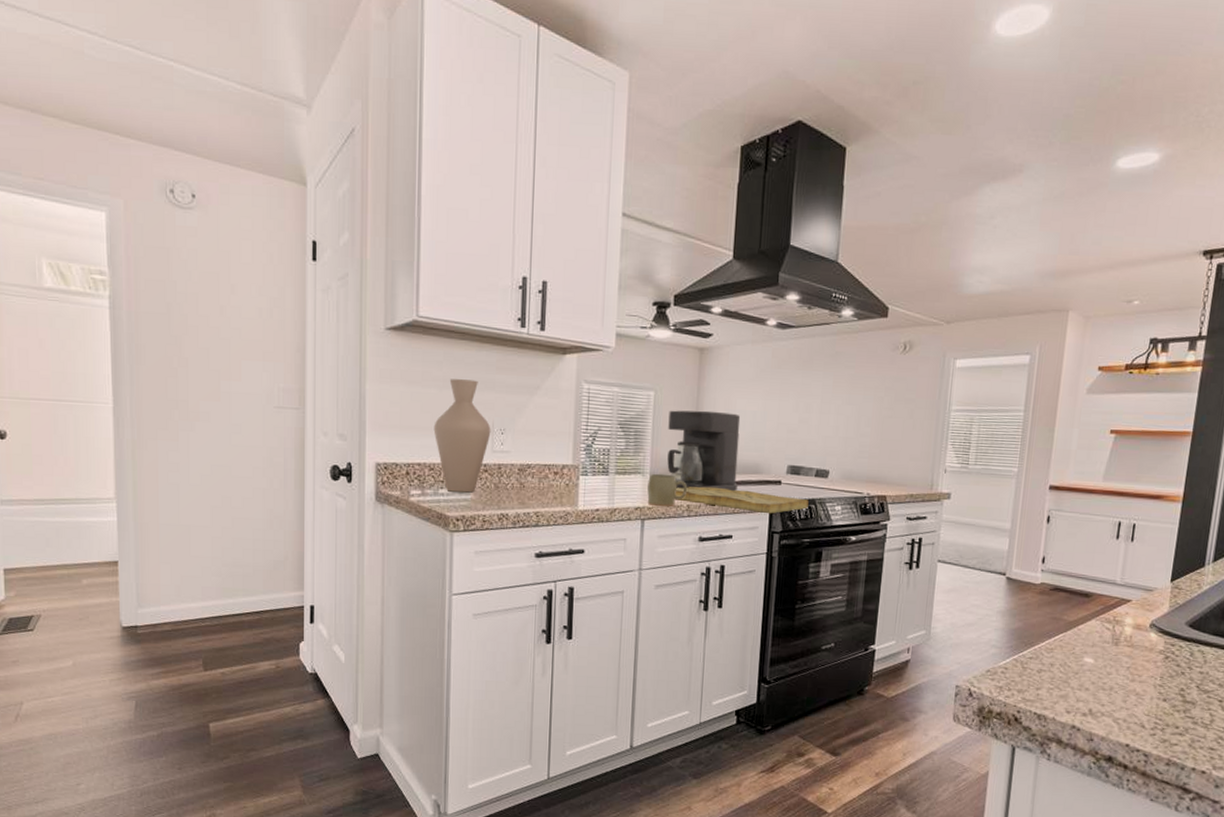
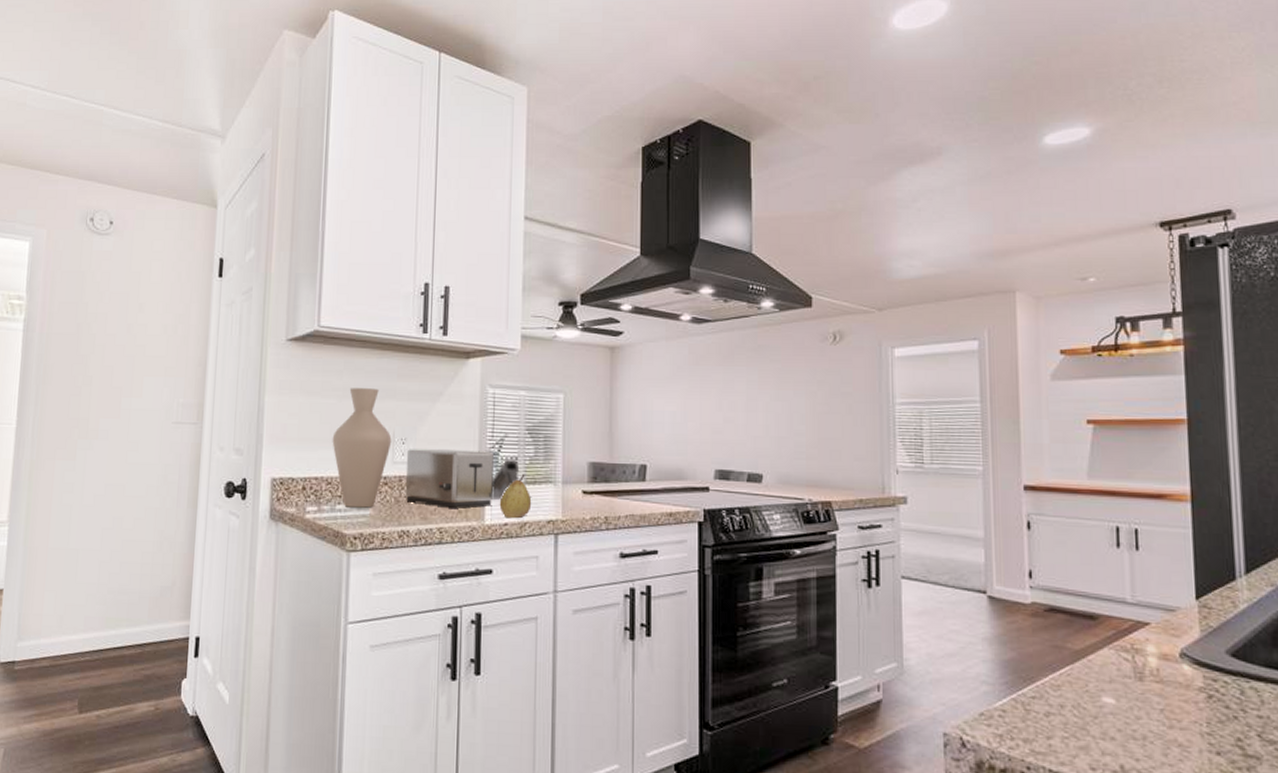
toaster: none [504,439,587,495] -> present [405,449,494,508]
paper towel holder: none [584,452,611,488] -> present [491,460,520,500]
fruit: none [592,464,622,505] -> present [499,473,532,519]
mug: present [647,473,688,508] -> none [560,482,605,520]
coffee maker: present [667,410,741,492] -> none [580,412,660,501]
cutting board: present [674,486,809,514] -> none [590,495,742,526]

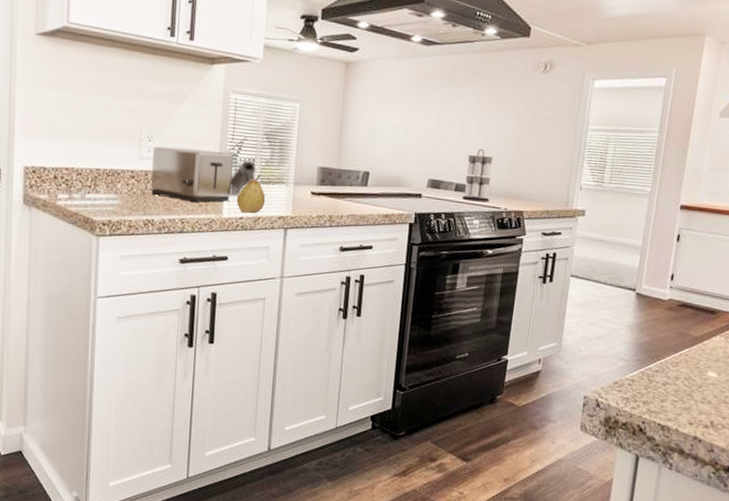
vase: present [332,388,392,508] -> none [82,85,139,198]
spice rack: none [757,432,790,493] -> present [462,148,493,202]

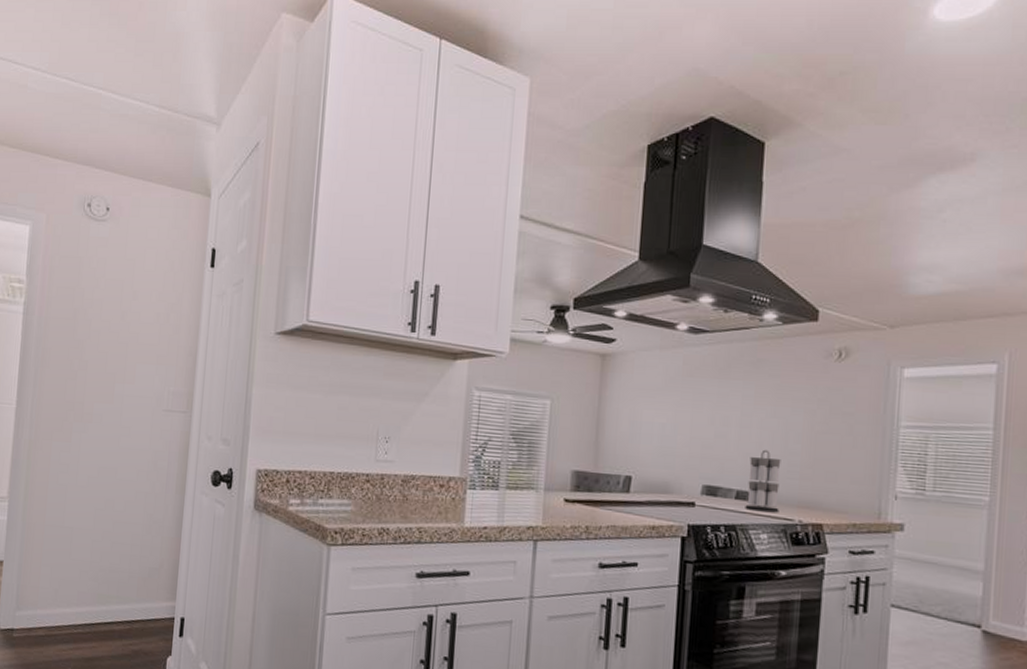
toaster: present [150,146,233,202] -> none [386,448,476,510]
paper towel holder: present [229,161,256,196] -> none [472,464,502,503]
fruit: present [236,174,266,214] -> none [479,478,513,523]

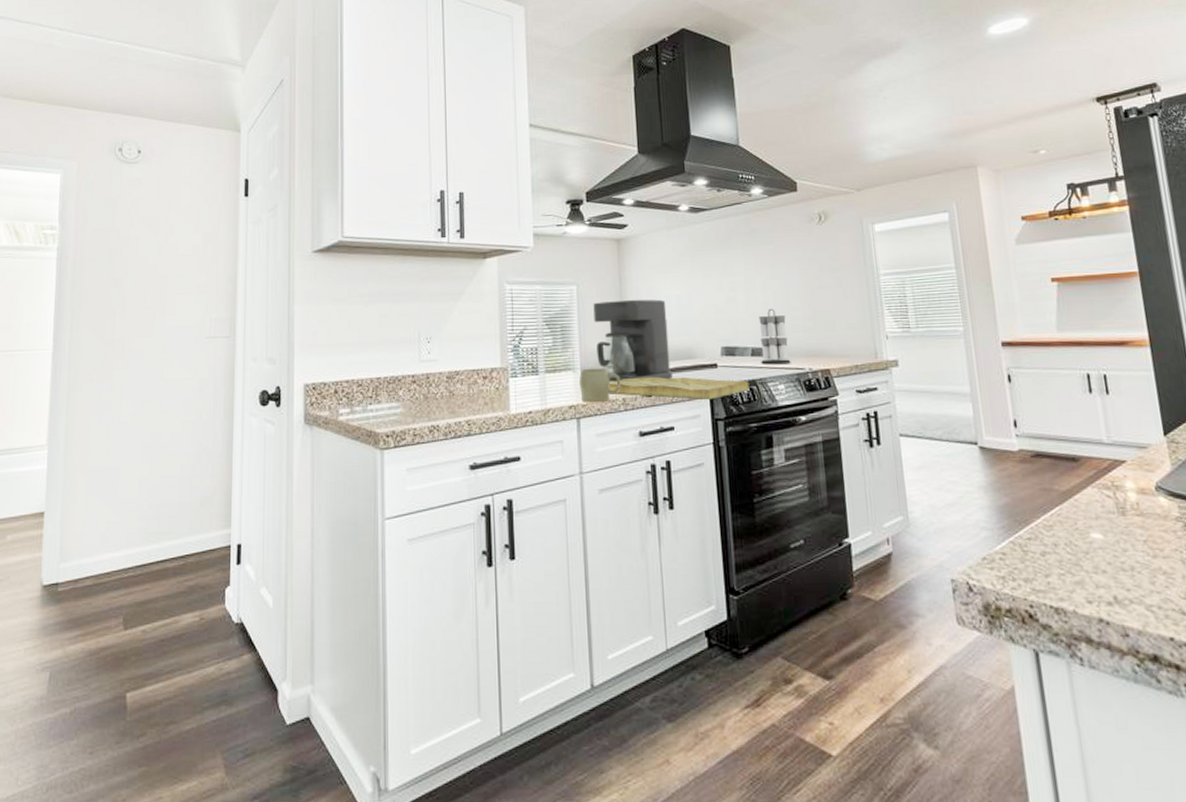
mug: none [540,489,587,528] -> present [579,367,621,403]
coffee maker: none [563,420,648,513] -> present [593,299,672,382]
cutting board: none [571,505,728,541] -> present [608,376,750,401]

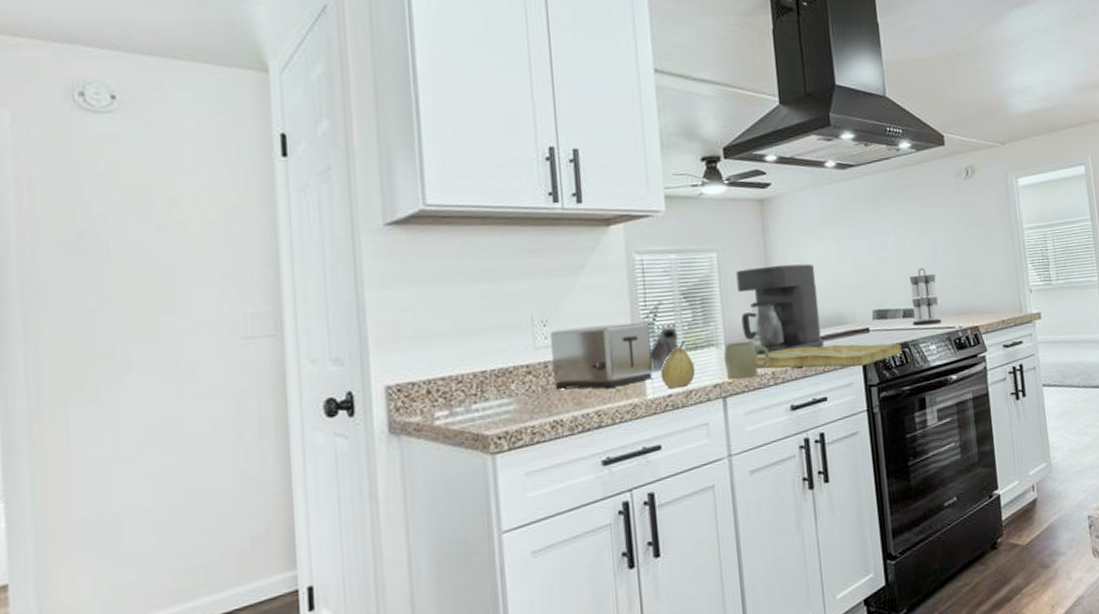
toaster: none [432,344,516,401] -> present [549,321,653,390]
paper towel holder: none [514,351,540,390] -> present [649,328,679,372]
fruit: none [523,363,553,407] -> present [660,340,696,389]

